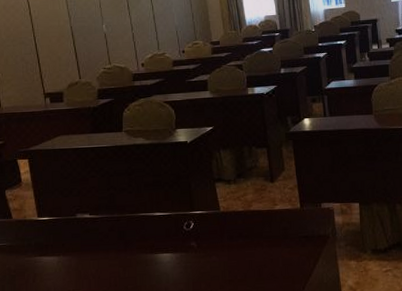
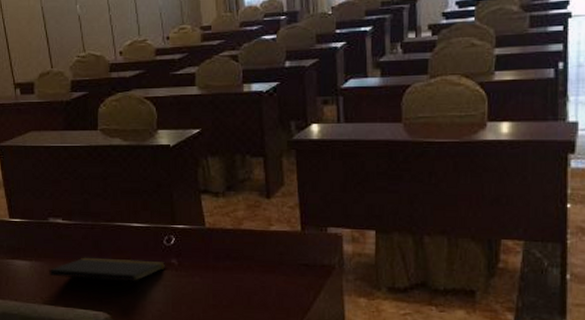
notepad: none [76,245,187,278] -> present [49,257,166,295]

